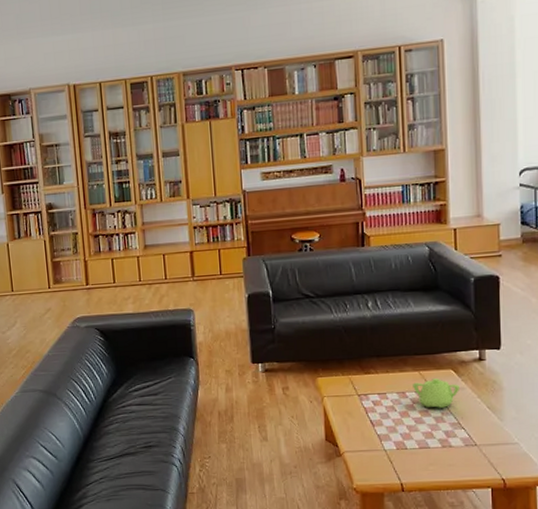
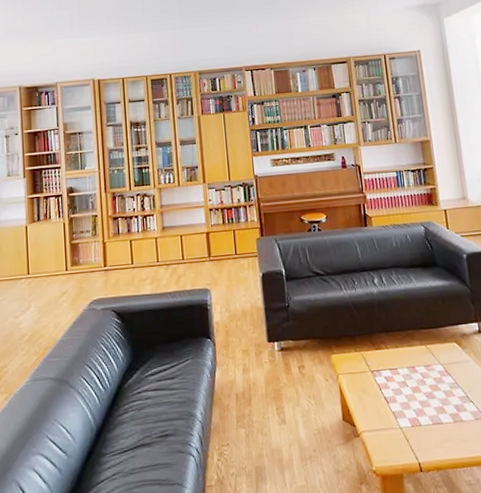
teapot: present [413,378,461,408] -> none [421,352,465,382]

